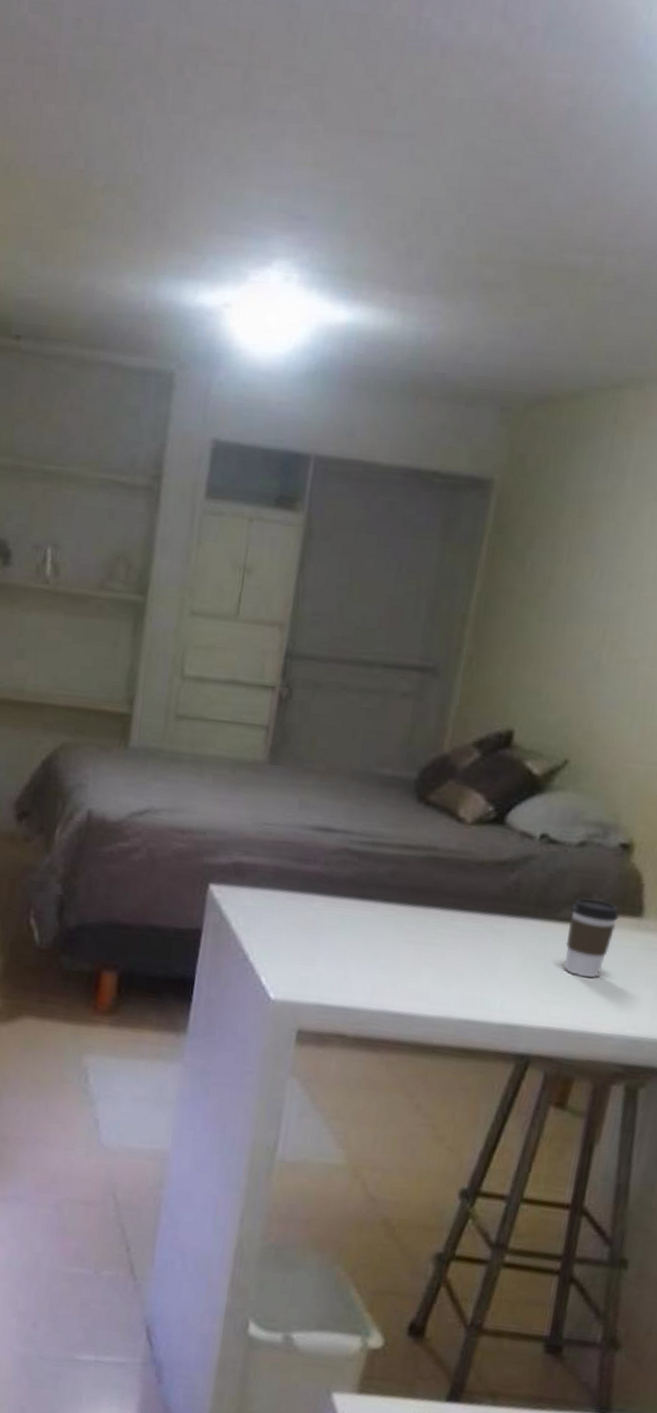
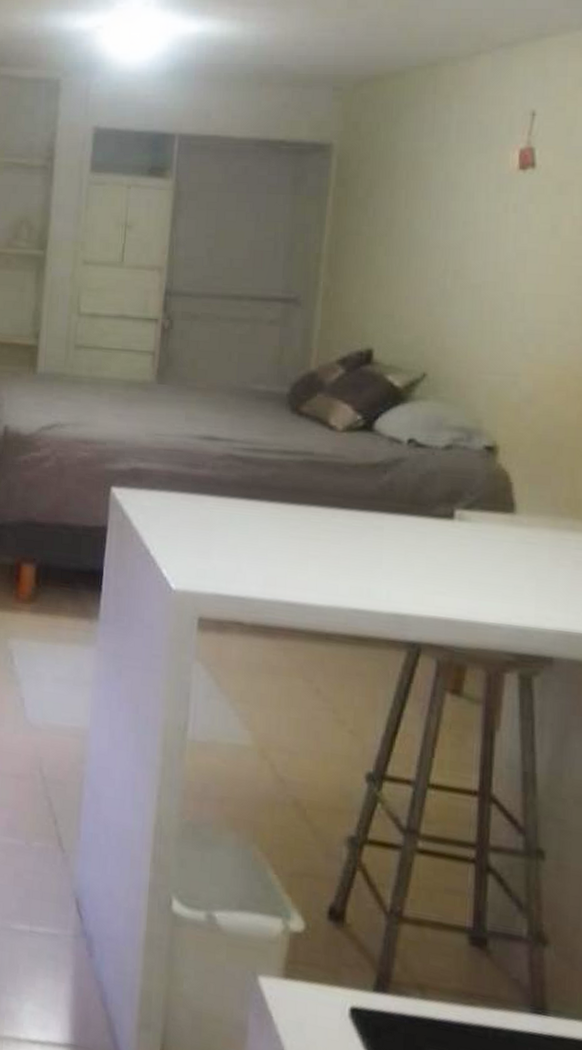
coffee cup: present [564,898,620,979] -> none [443,496,492,571]

